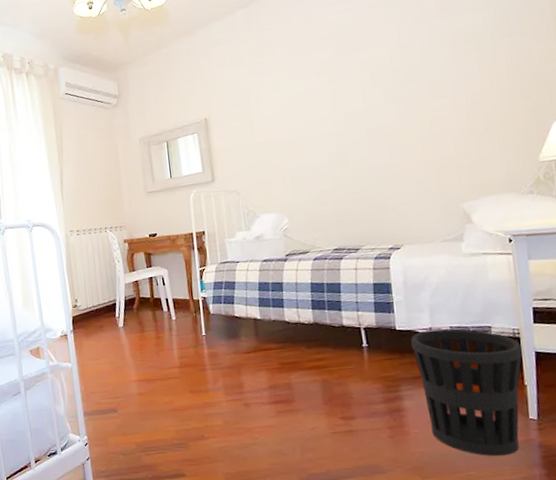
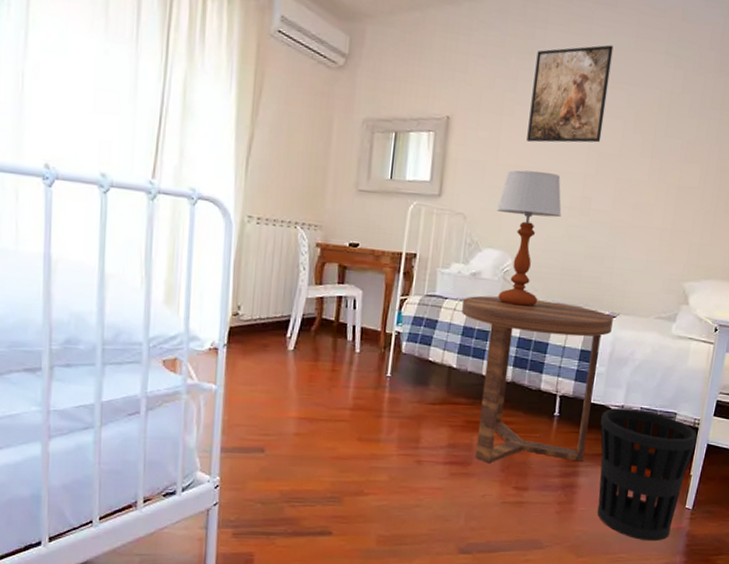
side table: none [253,245,403,399] -> present [462,295,613,464]
table lamp: none [264,139,323,257] -> present [497,170,562,307]
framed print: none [268,23,344,120] -> present [527,44,614,143]

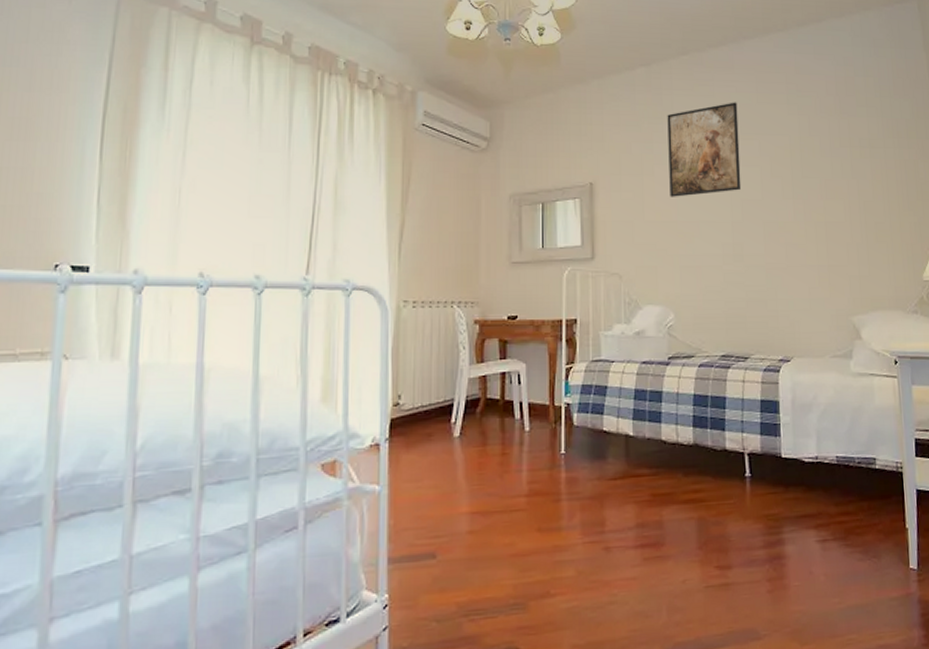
side table: present [462,295,613,464] -> none [631,352,789,542]
table lamp: present [497,170,562,307] -> none [651,223,716,361]
wastebasket: present [597,408,698,542] -> none [796,459,906,615]

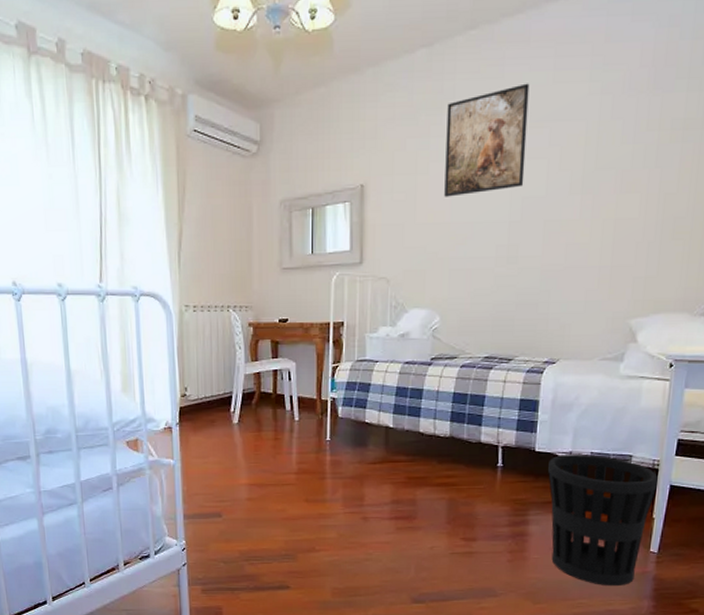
wastebasket: none [796,459,906,615] -> present [548,455,659,587]

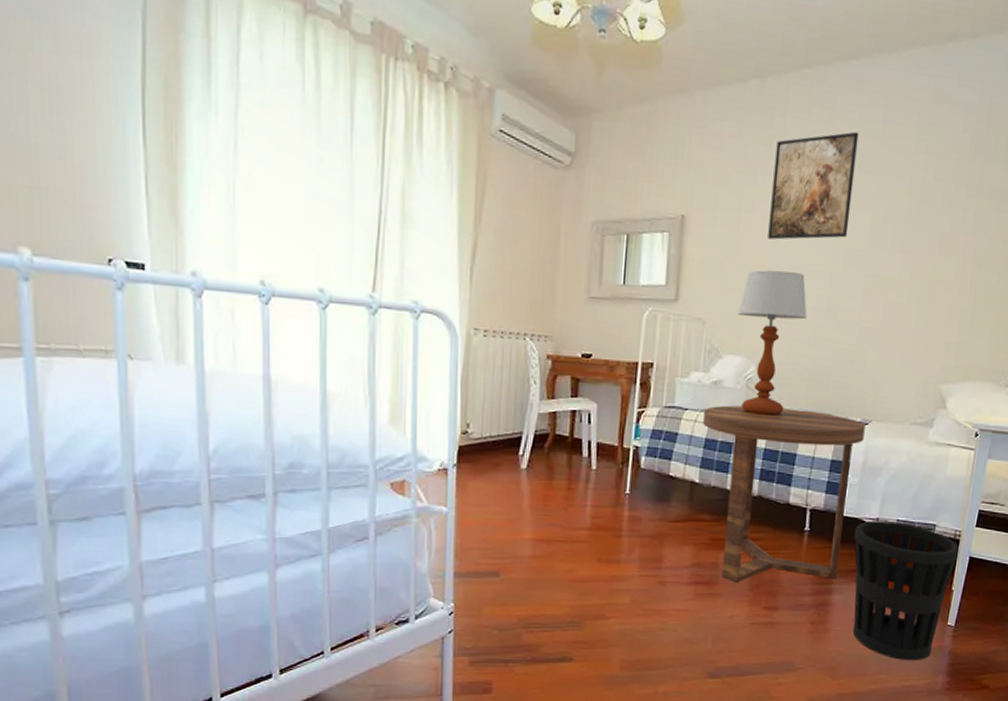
side table: none [394,354,553,517] -> present [703,405,865,583]
table lamp: none [420,224,488,361] -> present [738,270,807,416]

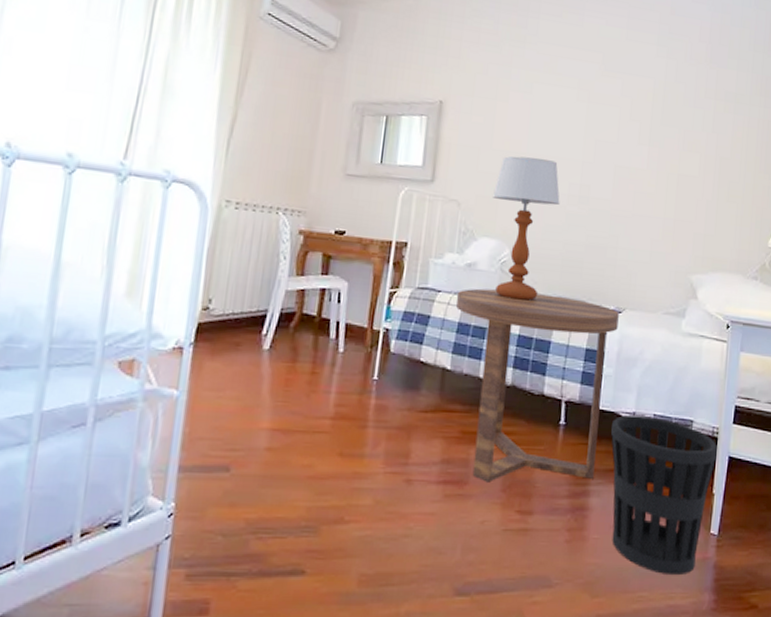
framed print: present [768,131,859,240] -> none [522,35,606,130]

